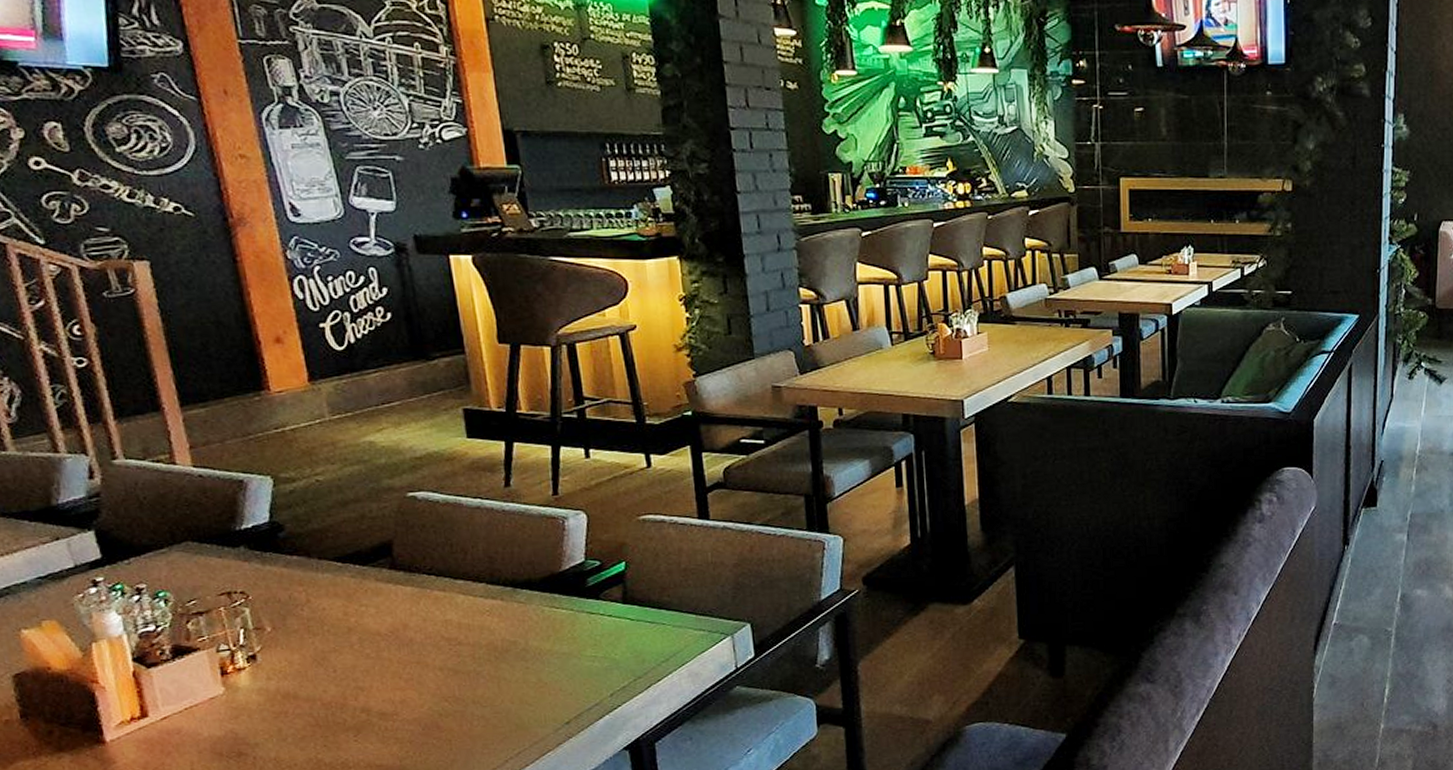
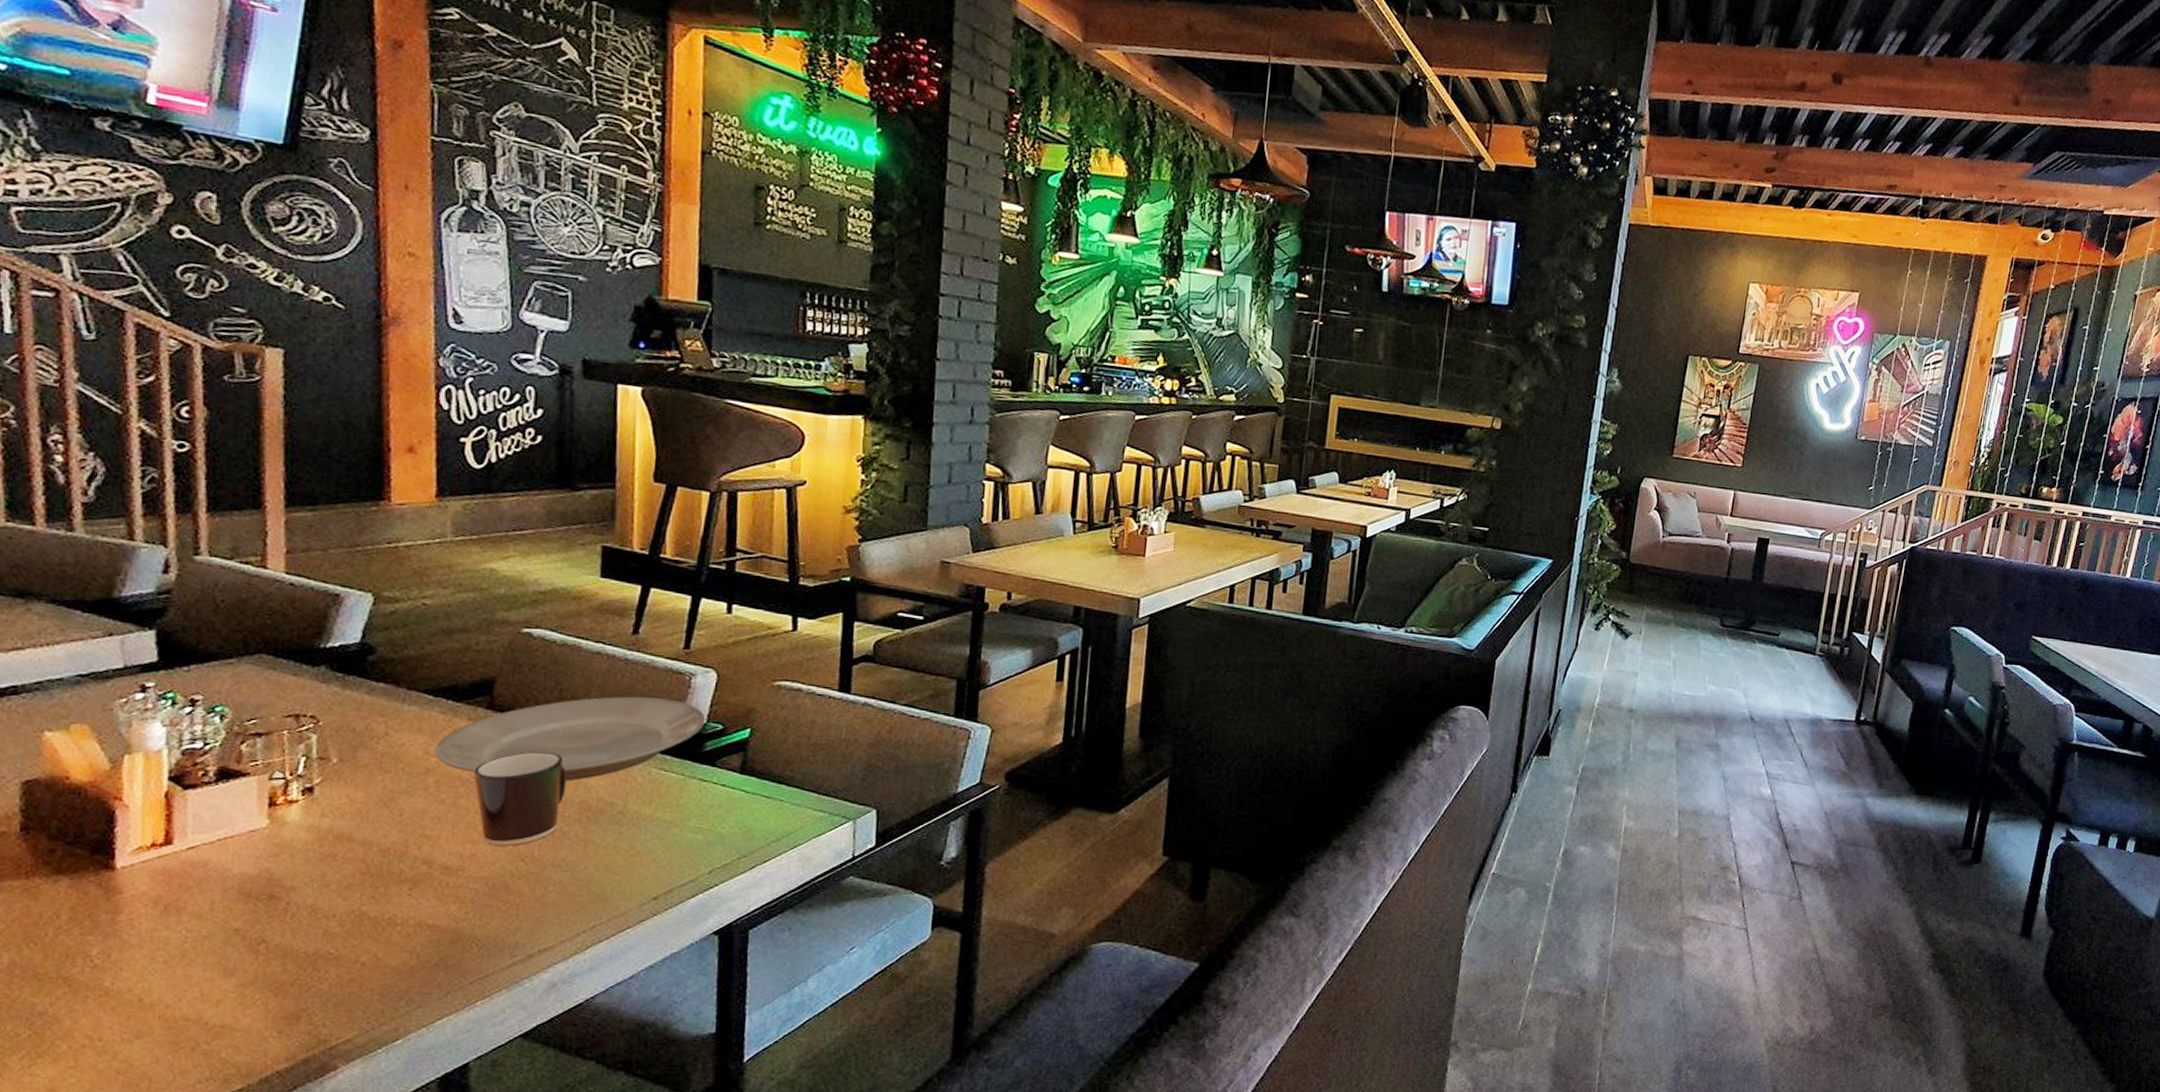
plate: none [352,542,584,628] -> present [434,696,706,782]
mug: none [390,601,473,690] -> present [474,751,567,846]

